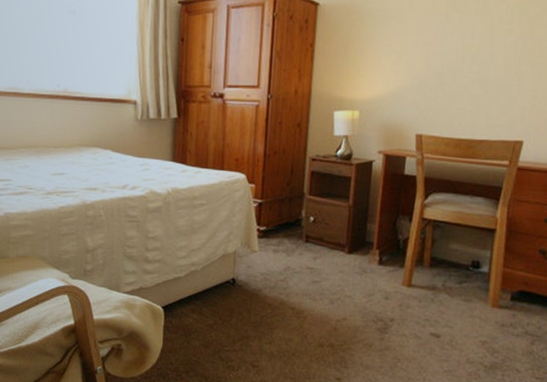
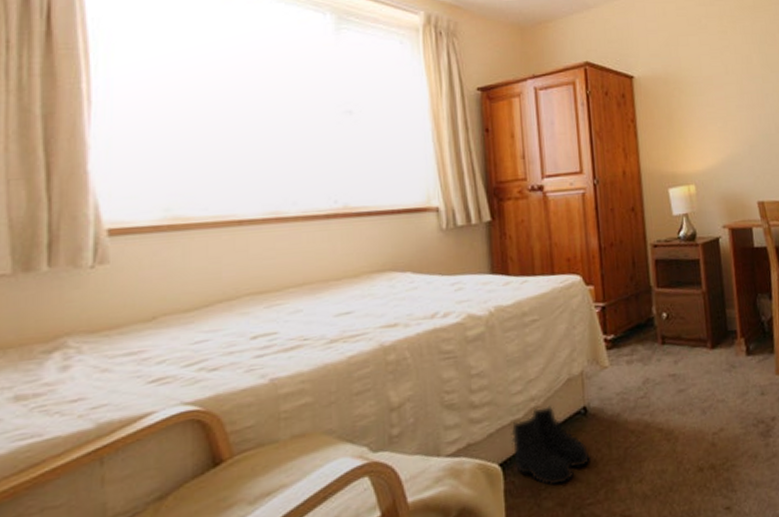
boots: none [173,271,234,332] -> present [511,405,592,486]

